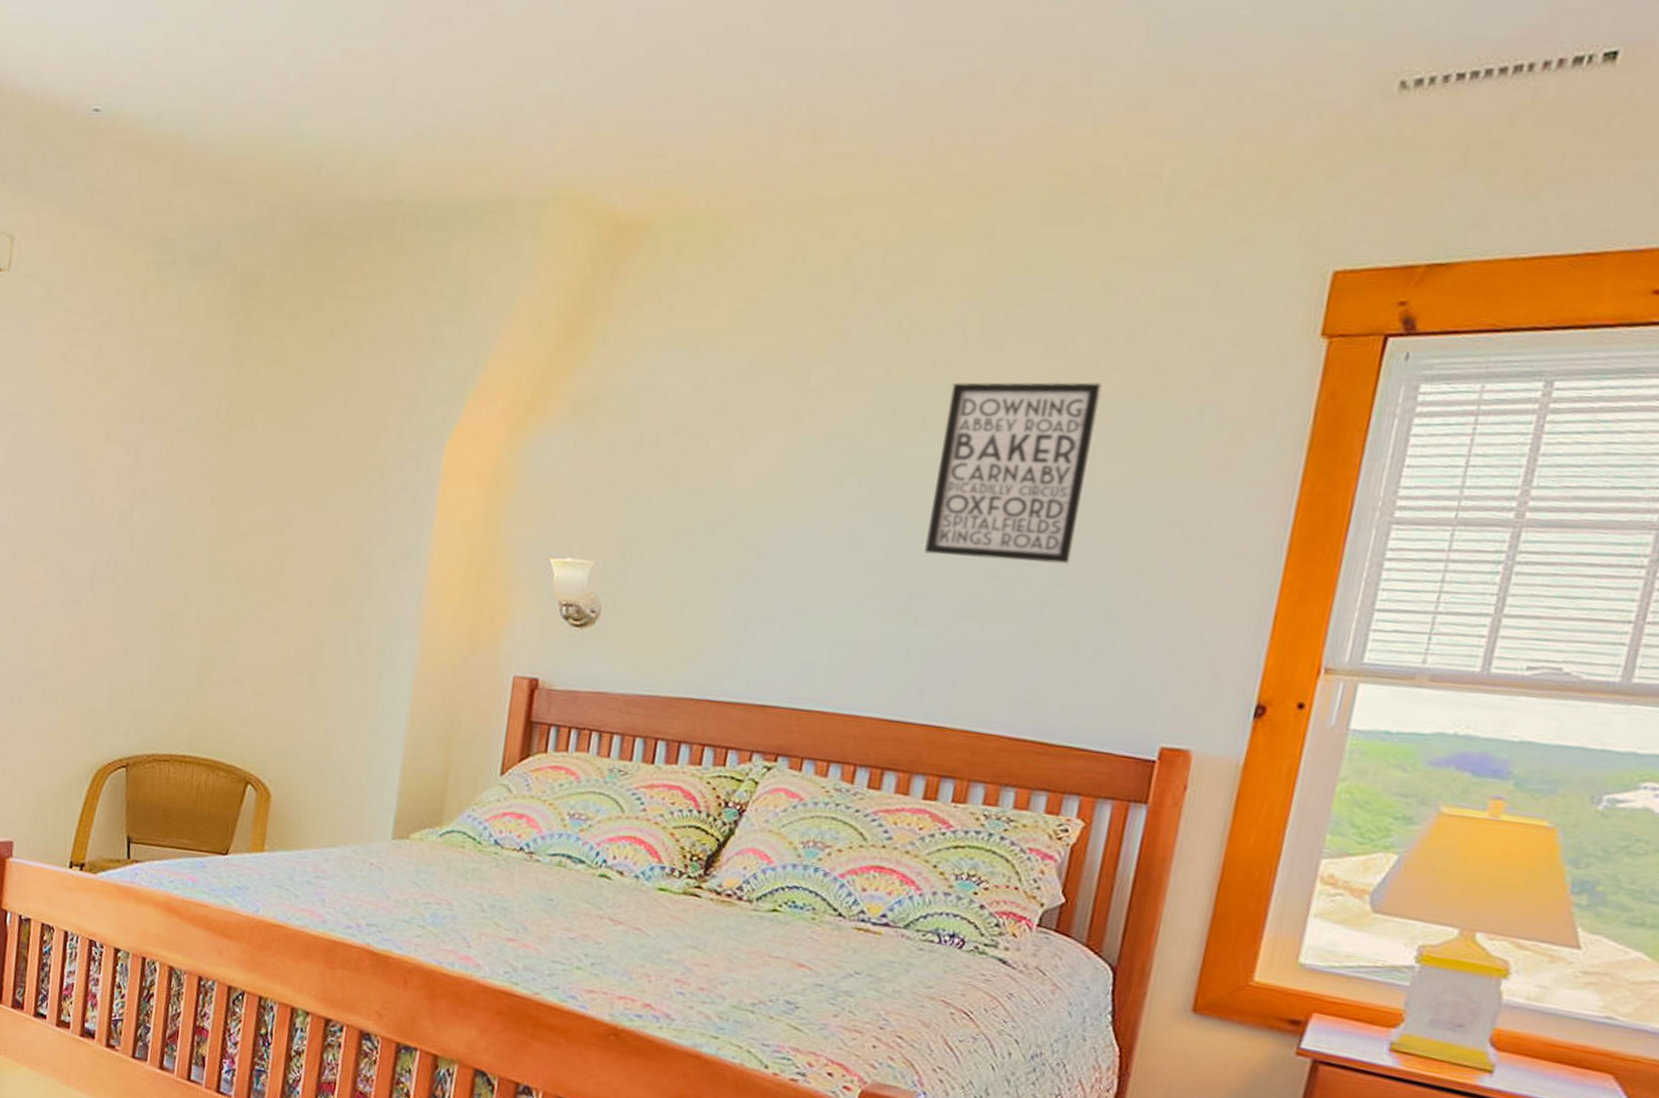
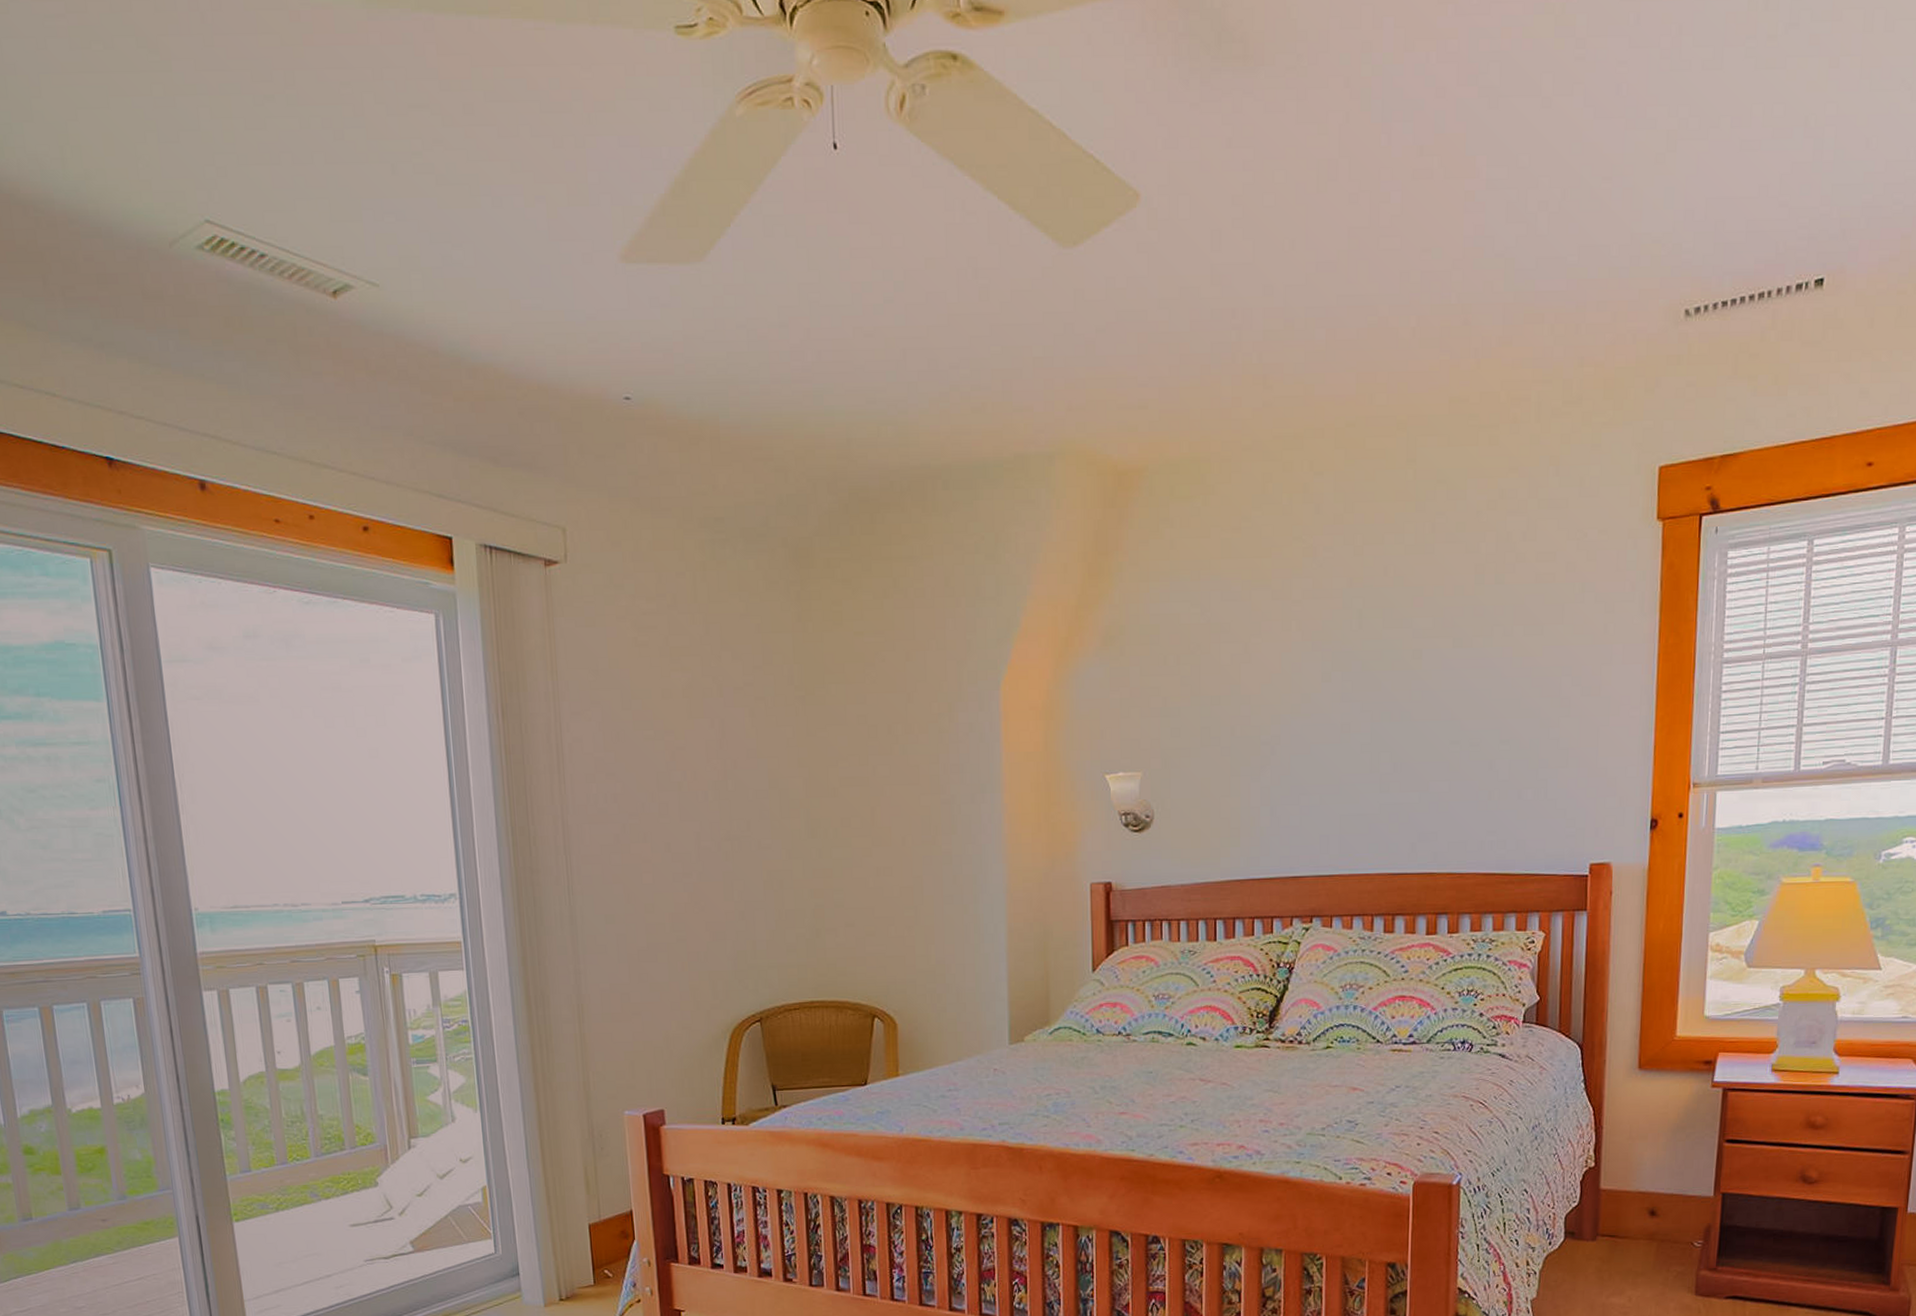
wall art: present [924,382,1102,564] -> none [1399,574,1511,731]

